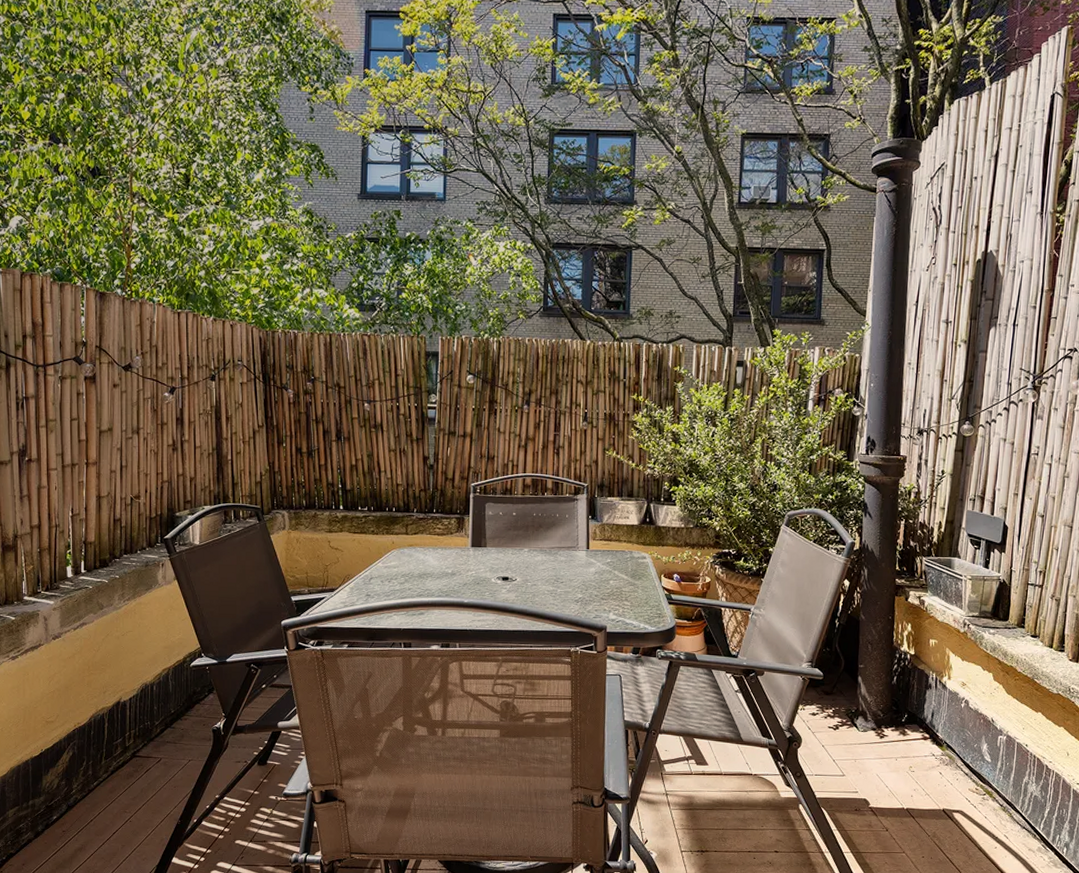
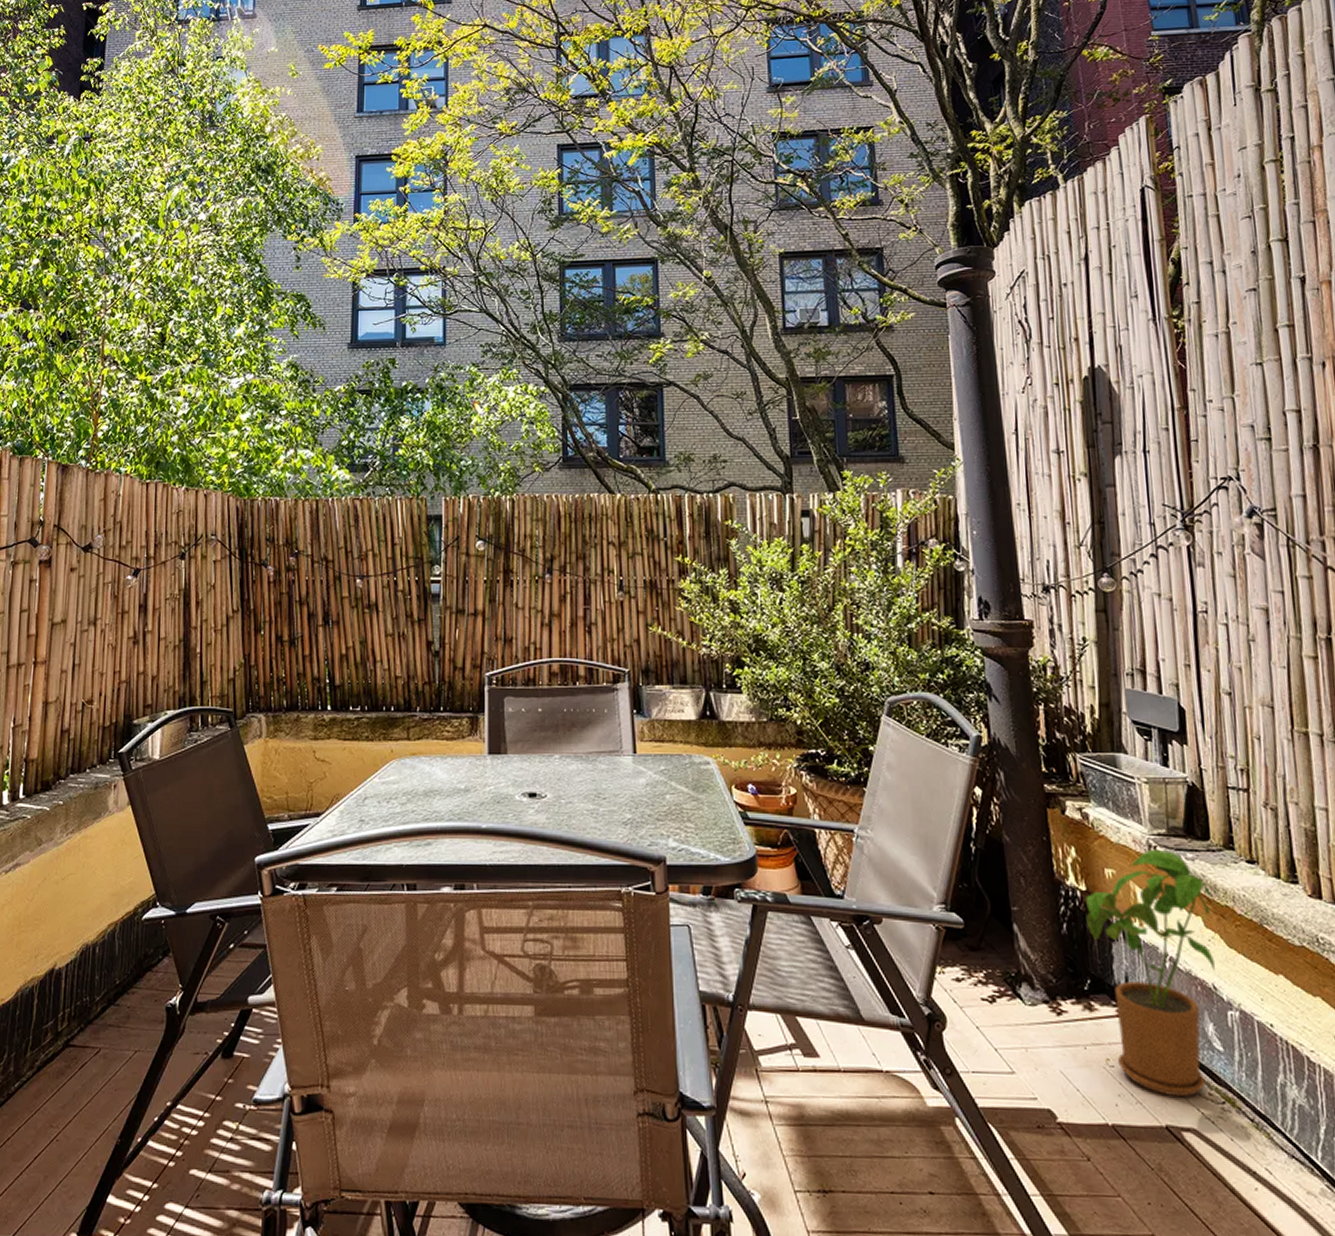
house plant: none [911,626,1010,791] -> present [1086,849,1223,1098]

